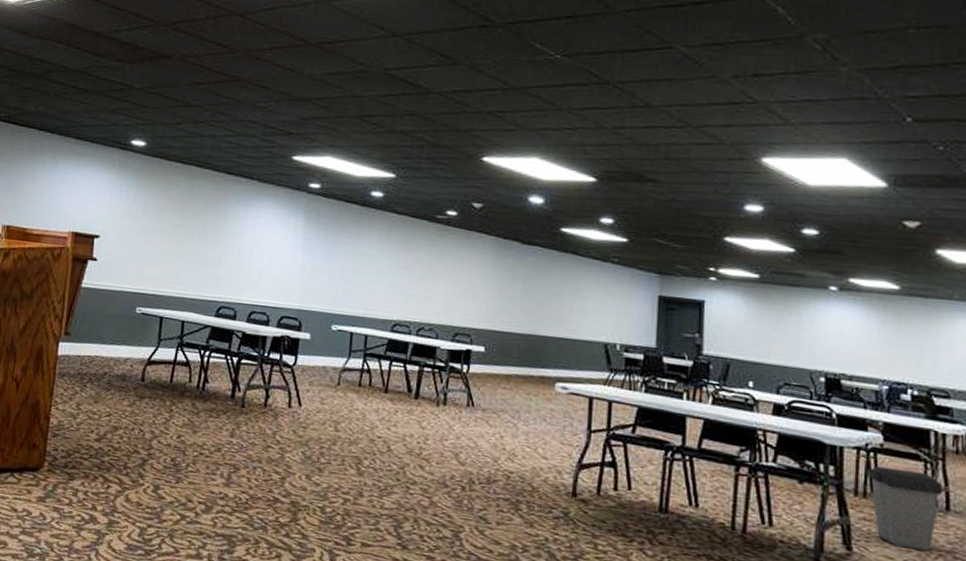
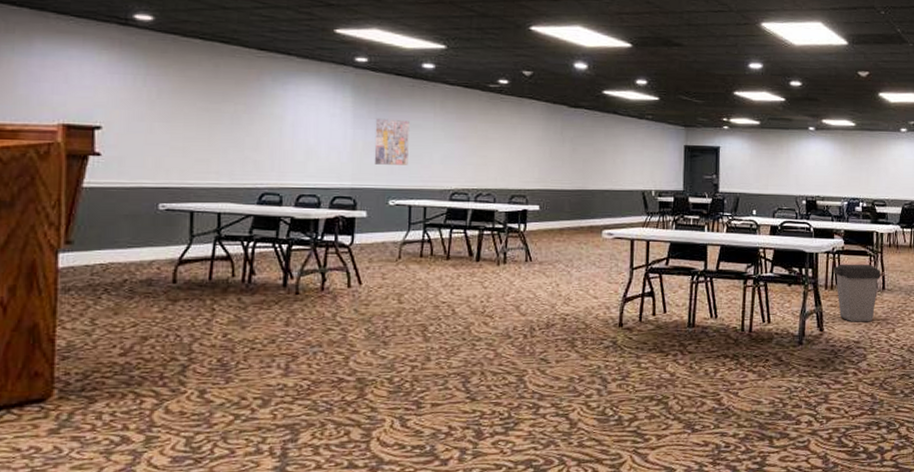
wall art: none [320,243,356,292] -> present [374,118,410,165]

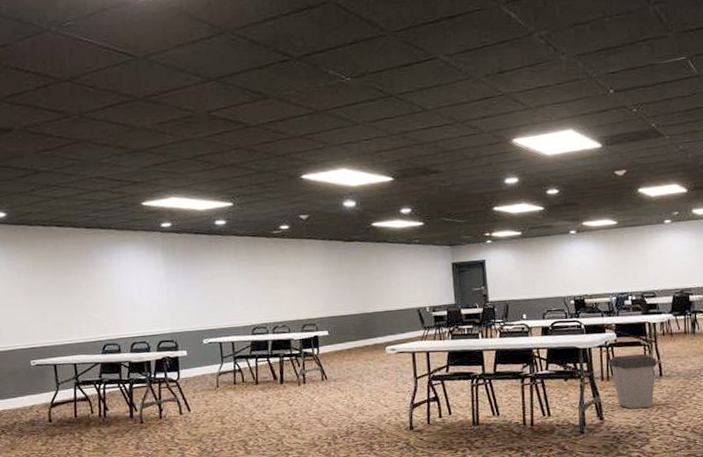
wall art: present [374,118,410,165] -> none [184,271,214,311]

